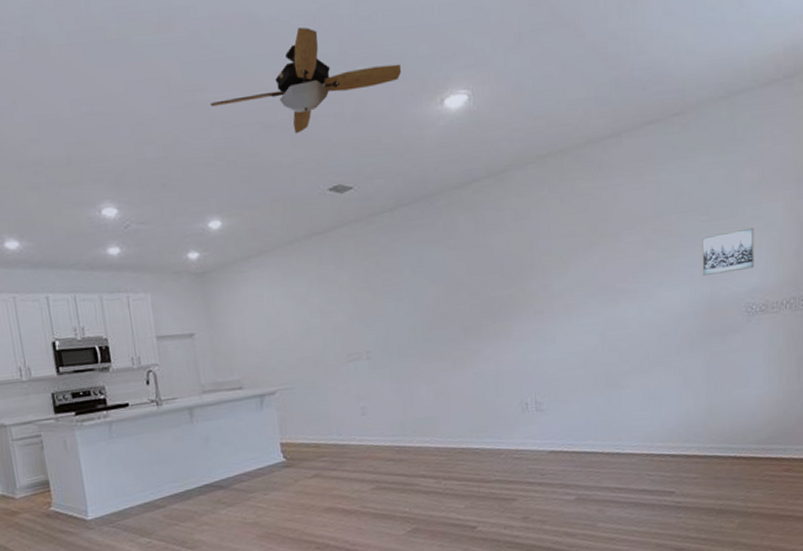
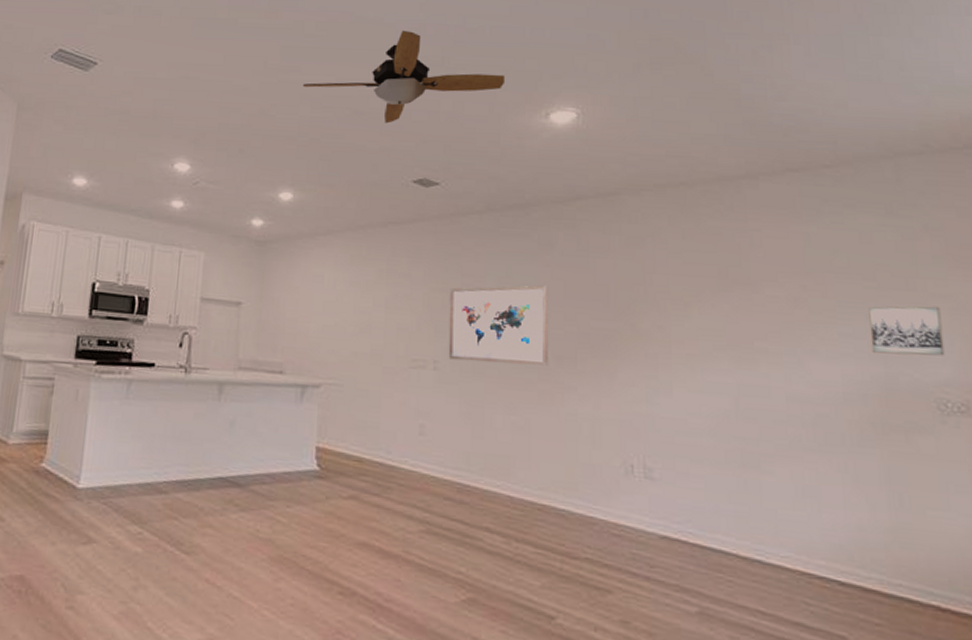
wall art: none [373,268,459,348] -> present [448,285,549,366]

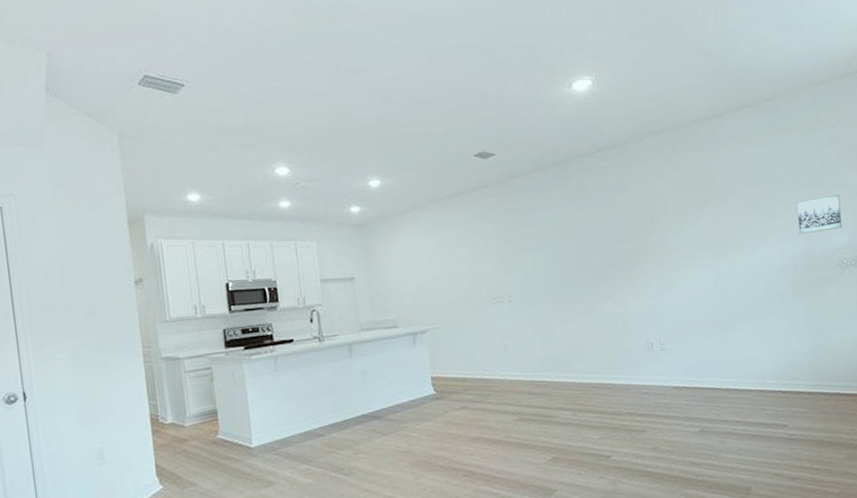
ceiling fan: present [302,30,506,124] -> none [371,22,536,109]
wall art: present [448,285,549,366] -> none [513,224,590,292]

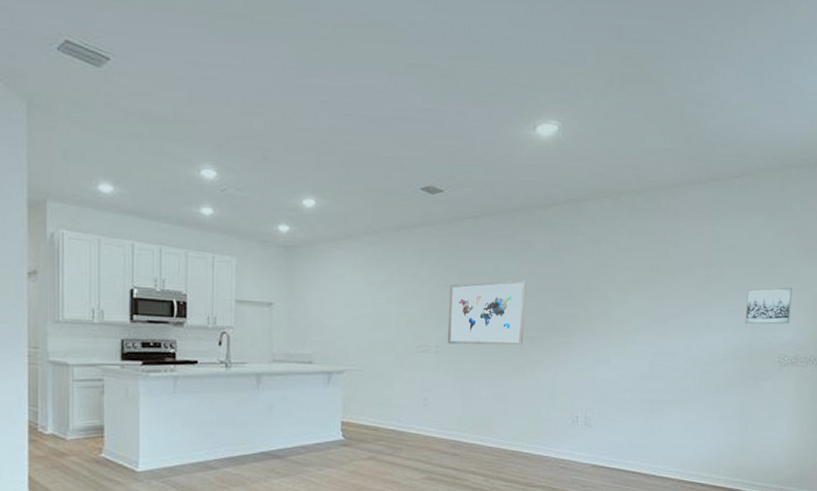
wall art: none [513,224,590,292] -> present [447,280,526,346]

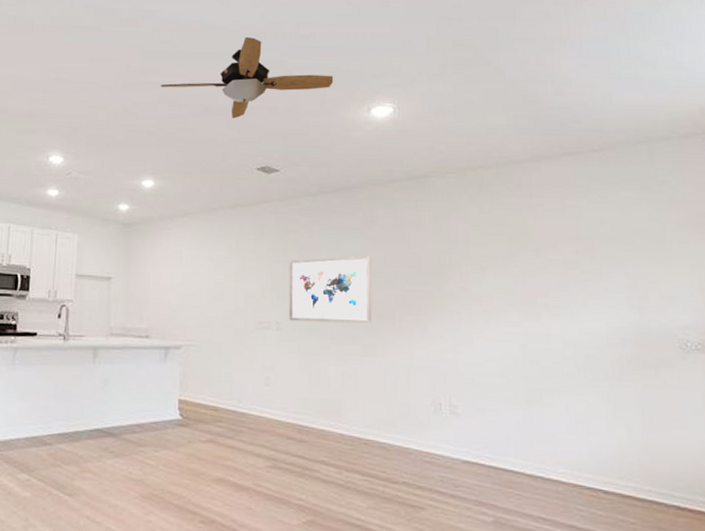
ceiling fan: none [320,36,502,133] -> present [160,36,334,119]
wall art: present [745,287,793,324] -> none [627,264,686,305]

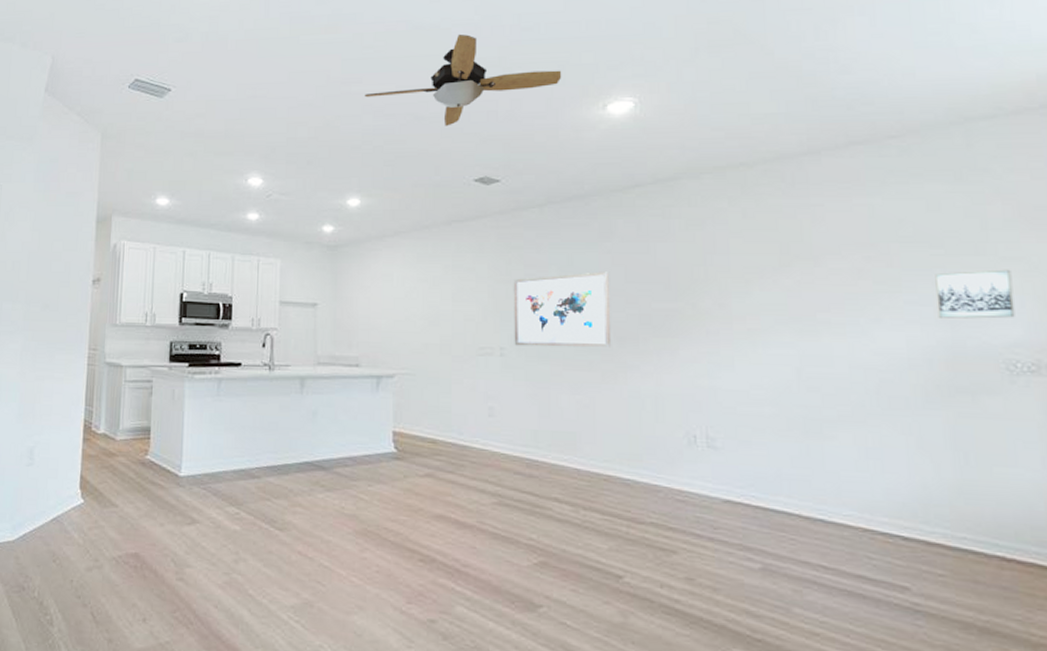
wall art: none [627,264,686,305] -> present [935,269,1015,319]

